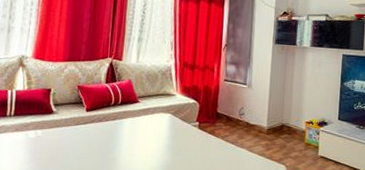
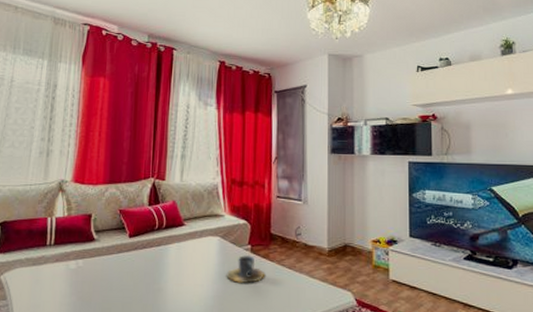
cup: none [175,130,211,156] -> present [226,254,265,284]

